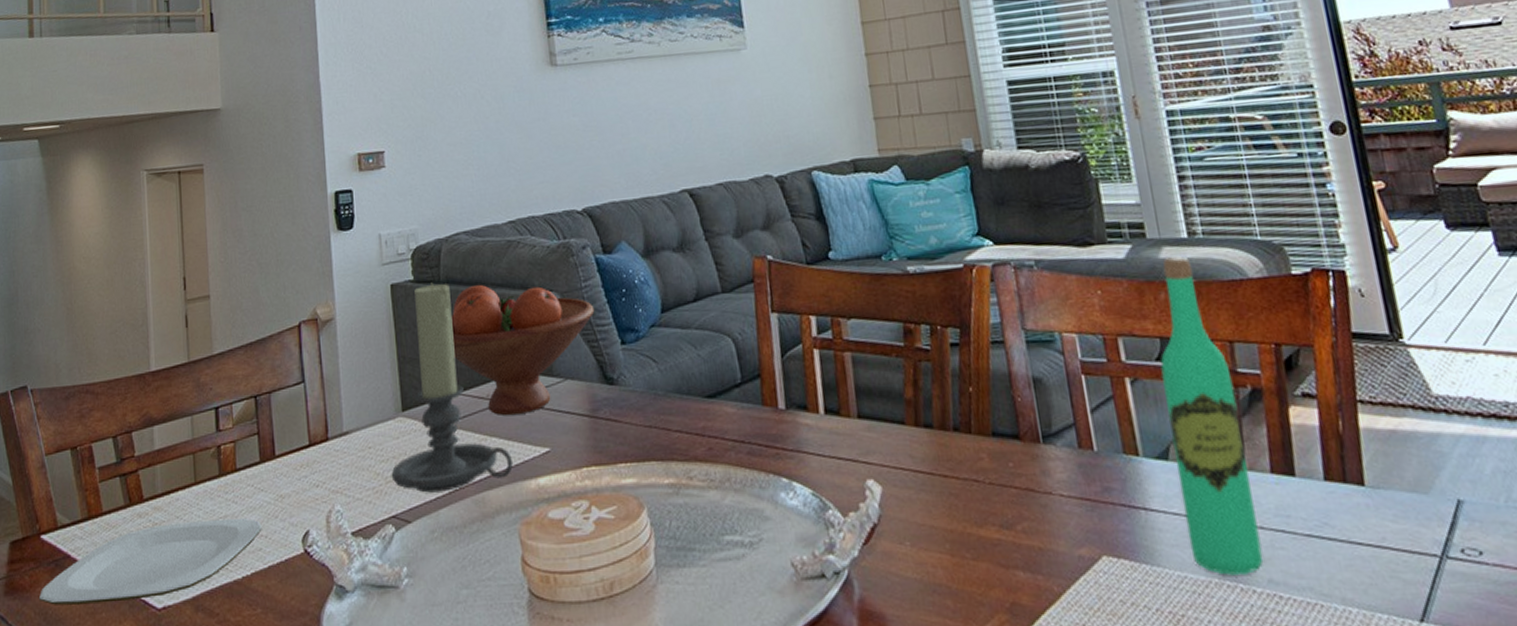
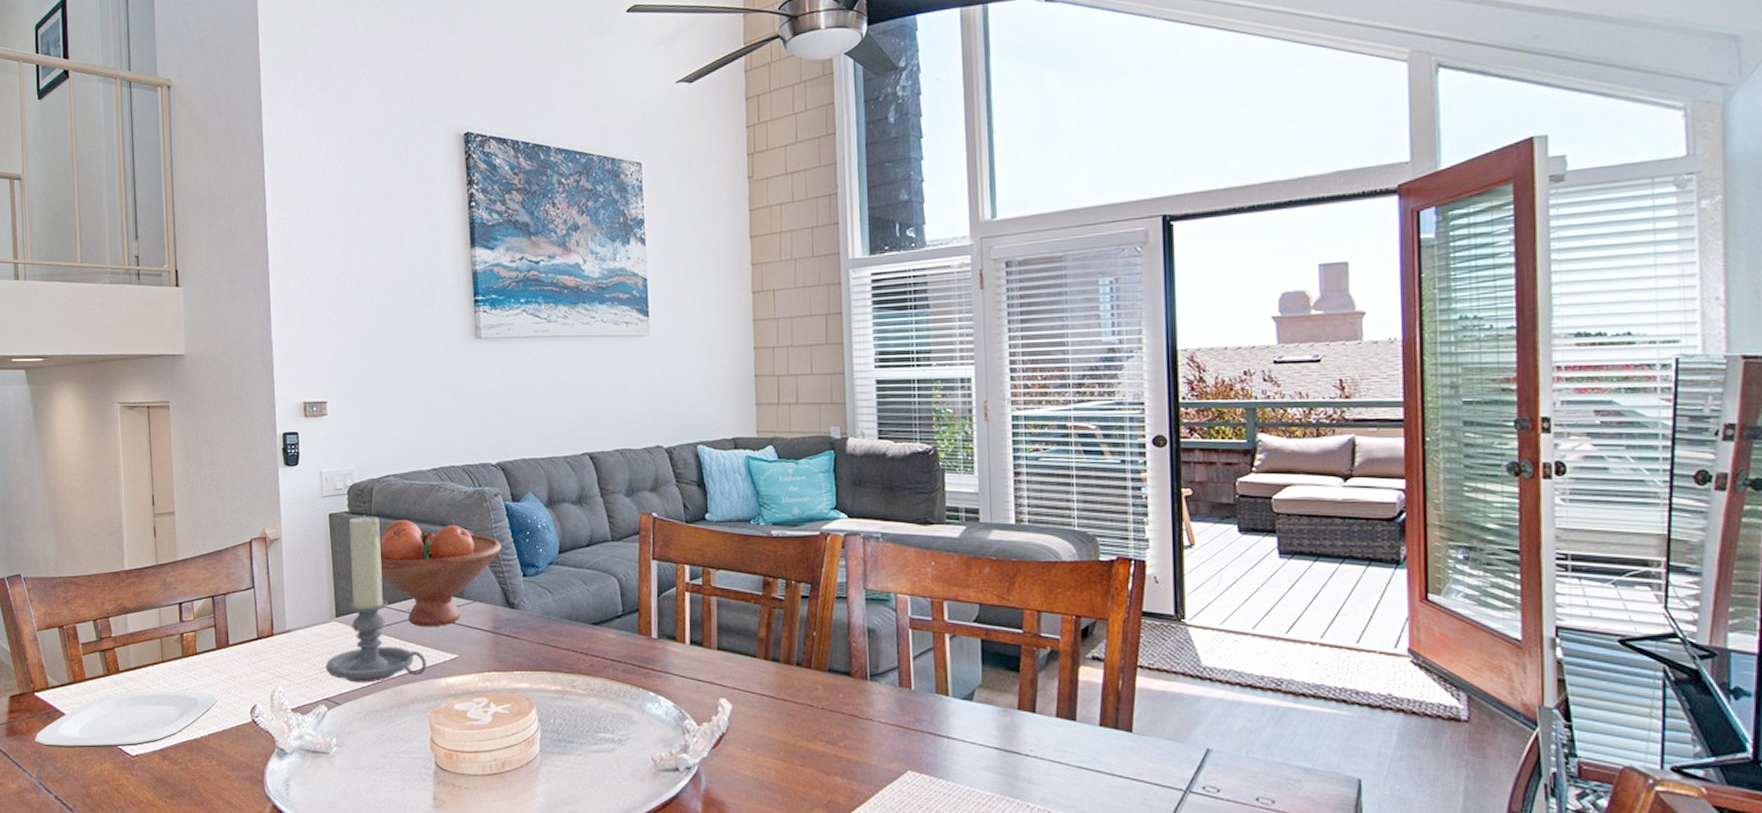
wine bottle: present [1160,256,1264,575] -> none [975,539,1040,793]

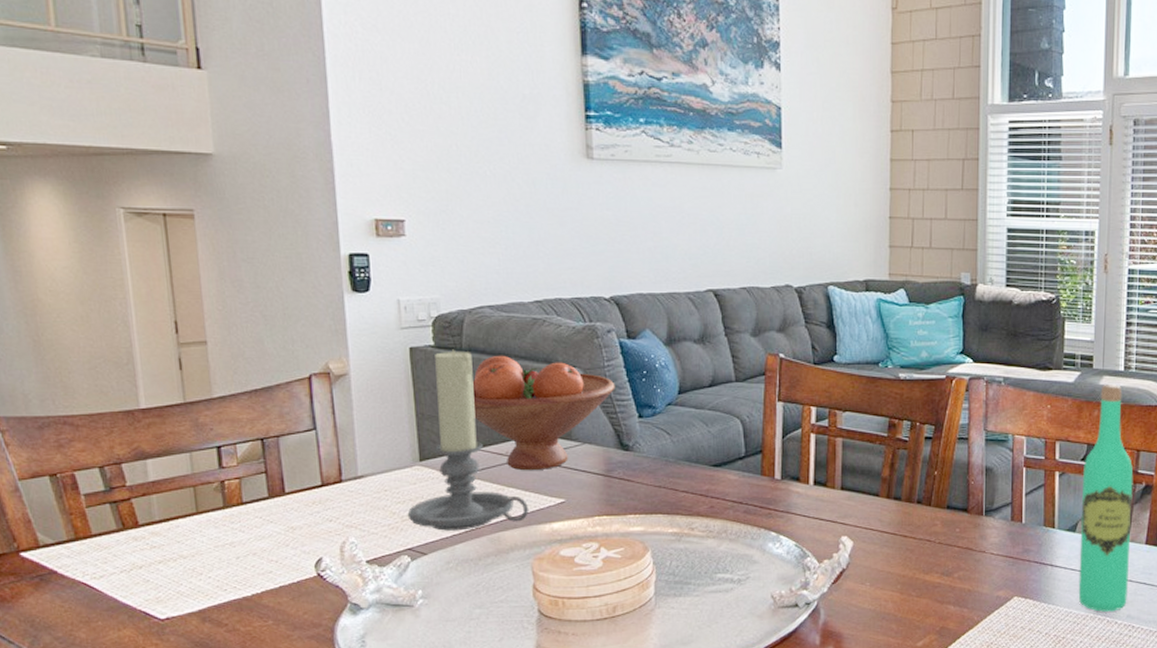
plate: present [35,690,218,748] -> none [24,544,272,614]
wine bottle: none [975,539,1040,793] -> present [1078,384,1133,612]

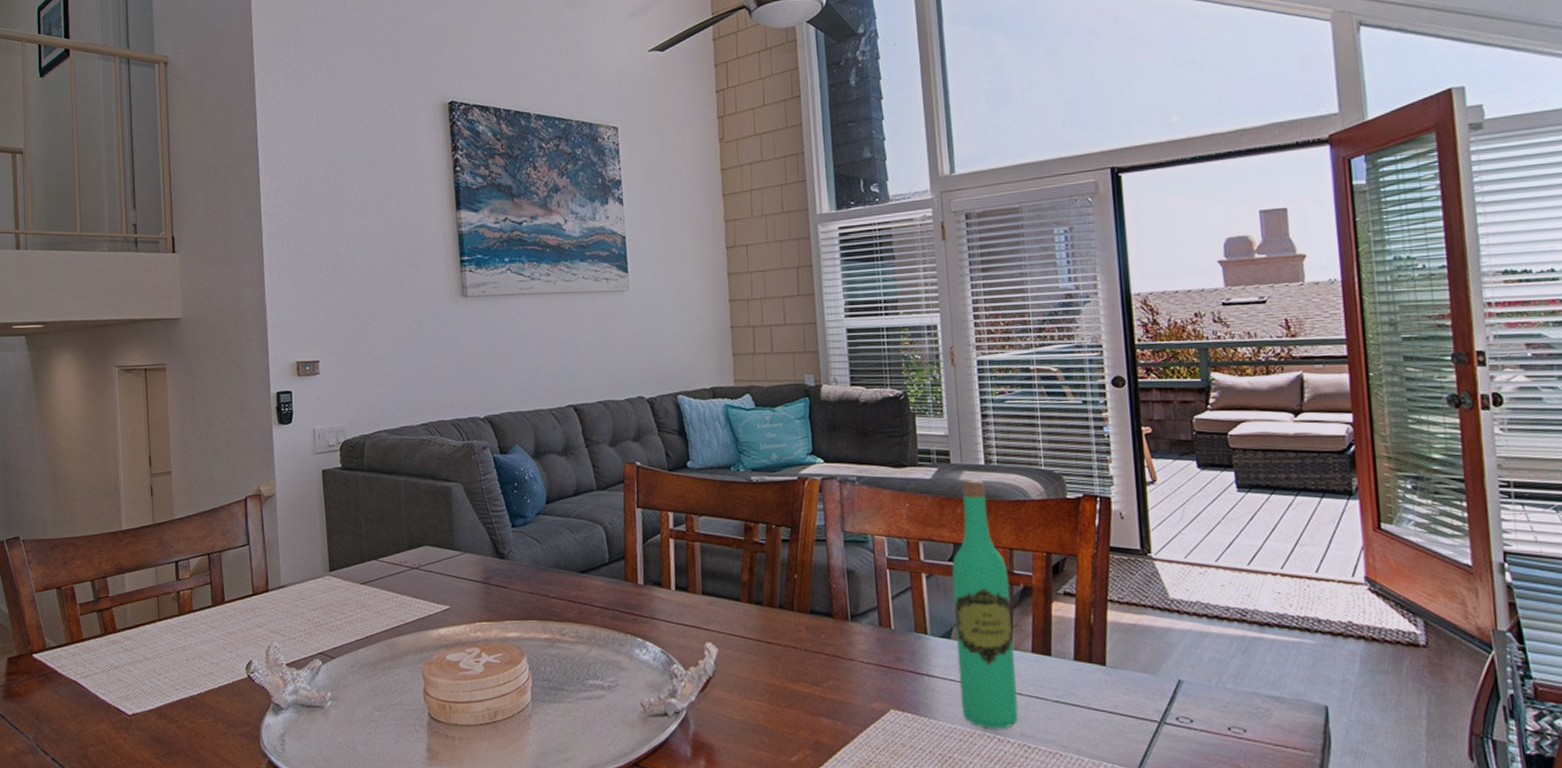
candle holder: present [407,349,528,531] -> none [319,470,419,636]
fruit bowl: present [472,355,616,471] -> none [371,473,491,580]

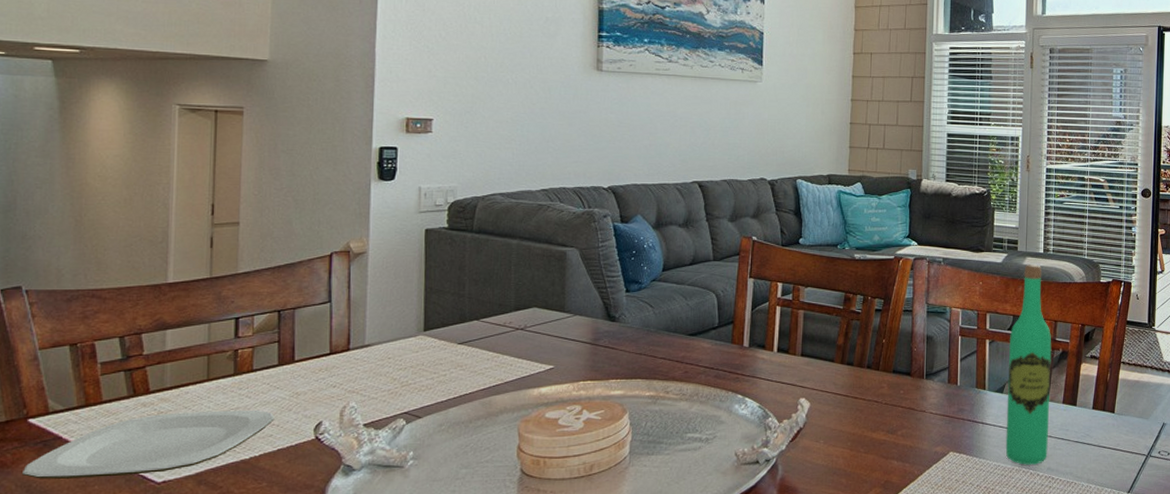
plate: none [32,648,214,708] -> present [23,409,275,479]

